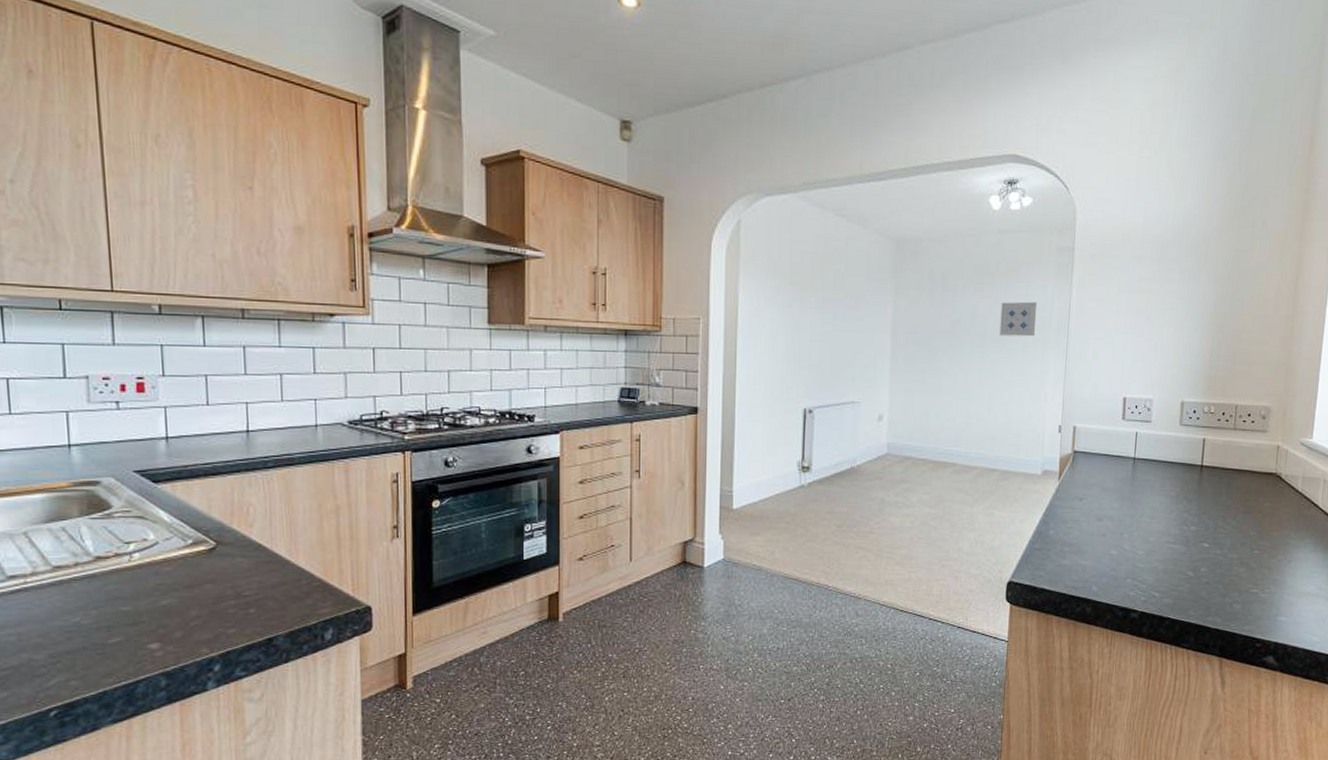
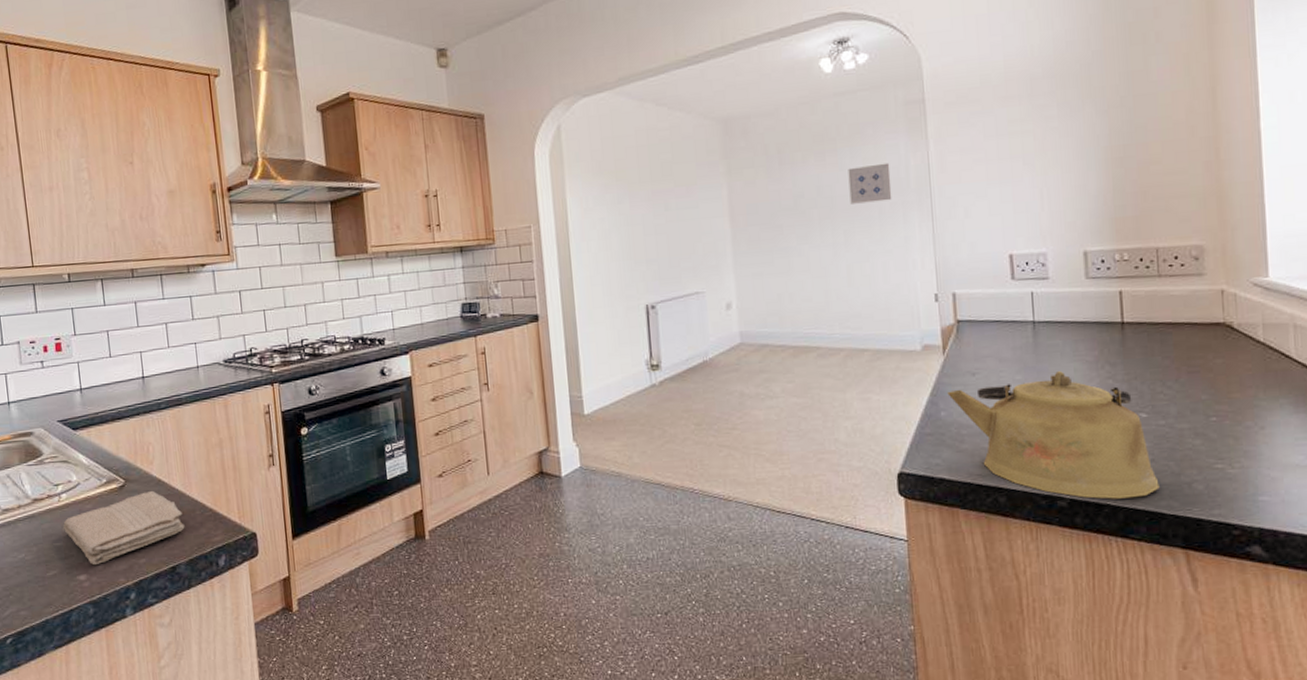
washcloth: none [132,555,287,634] -> present [62,490,185,566]
kettle: none [1057,503,1209,614] -> present [947,371,1160,500]

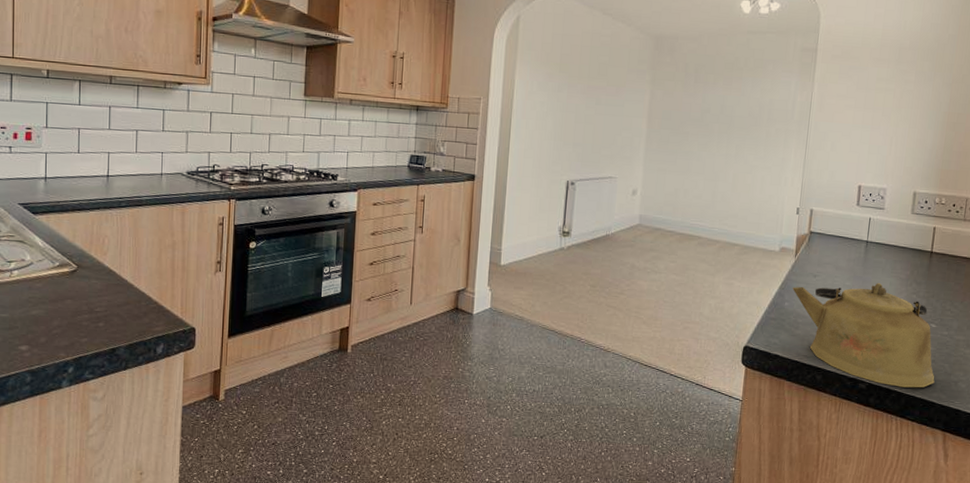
washcloth: present [62,490,185,566] -> none [10,278,129,339]
wall art: present [848,163,892,204] -> none [745,95,781,127]

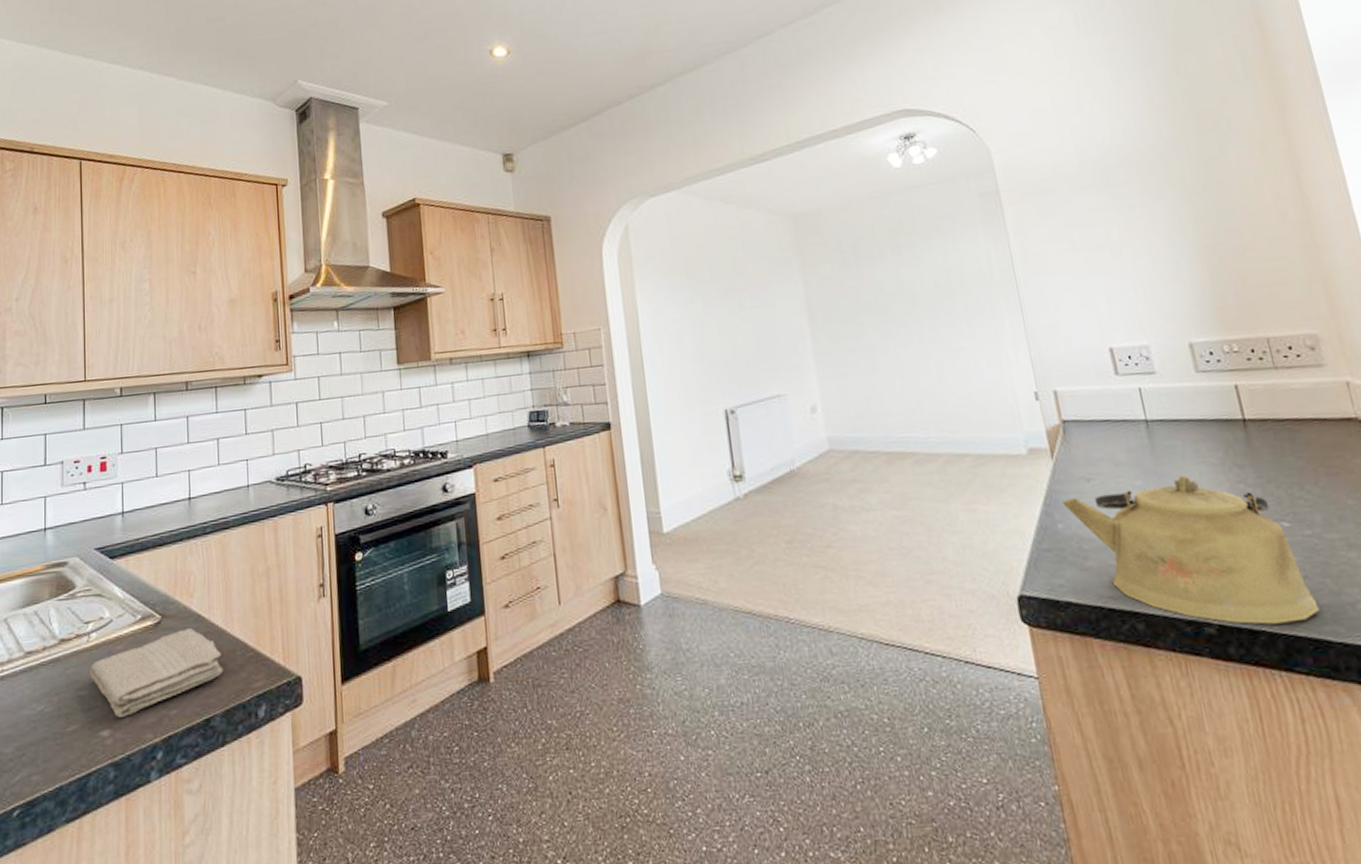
washcloth: none [10,278,129,339] -> present [89,627,223,719]

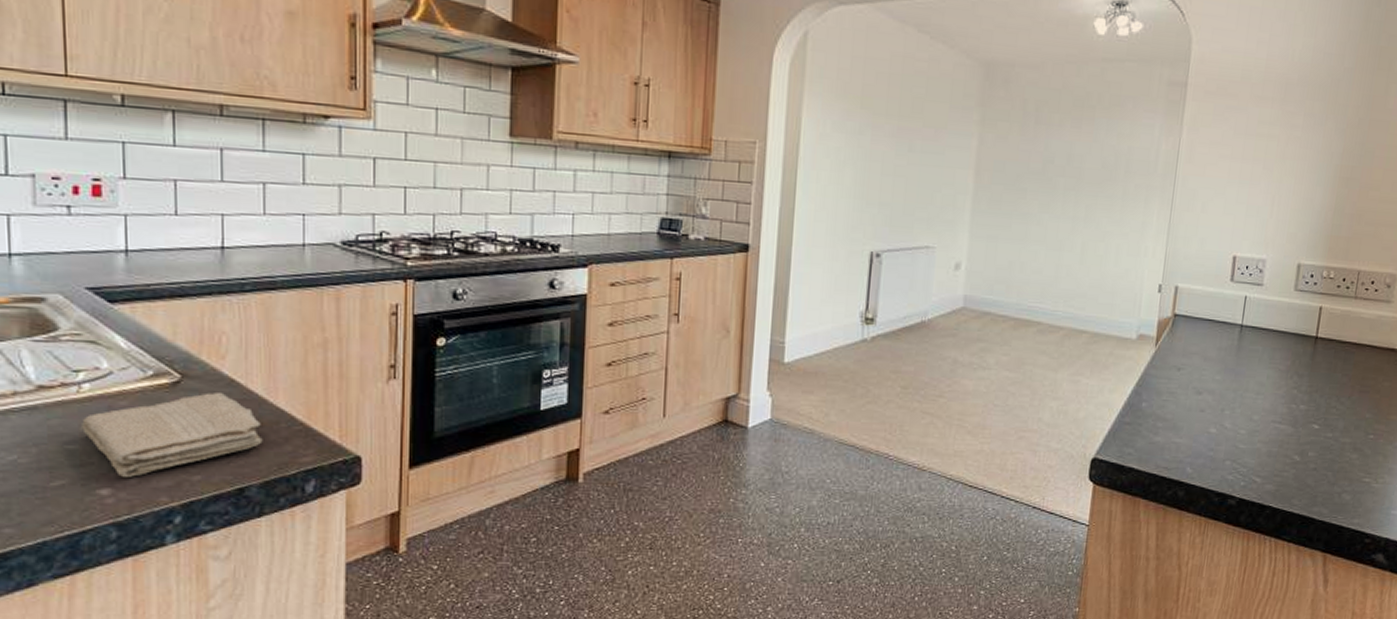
kettle: present [1062,475,1320,625] -> none [1152,376,1316,502]

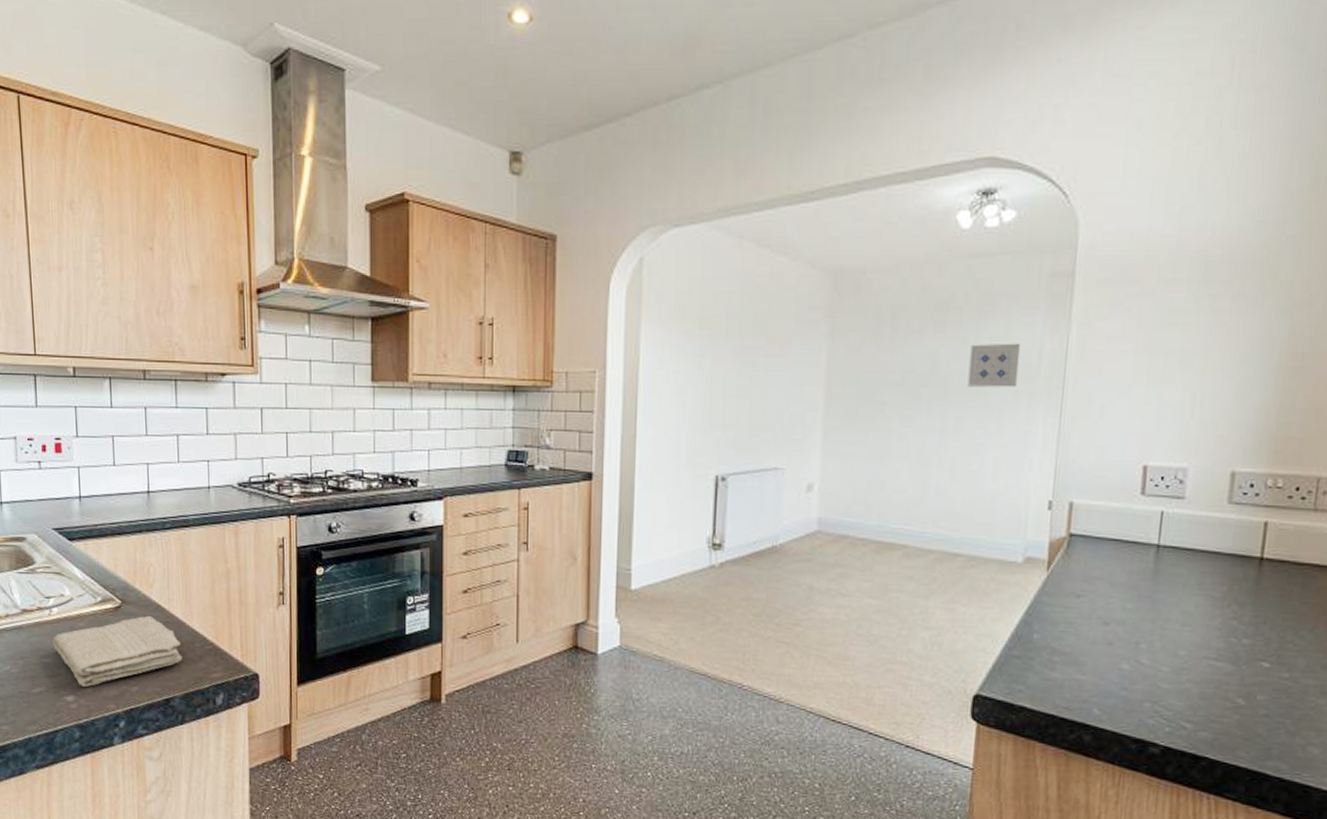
wall art: none [1097,140,1142,182] -> present [967,343,1021,388]

